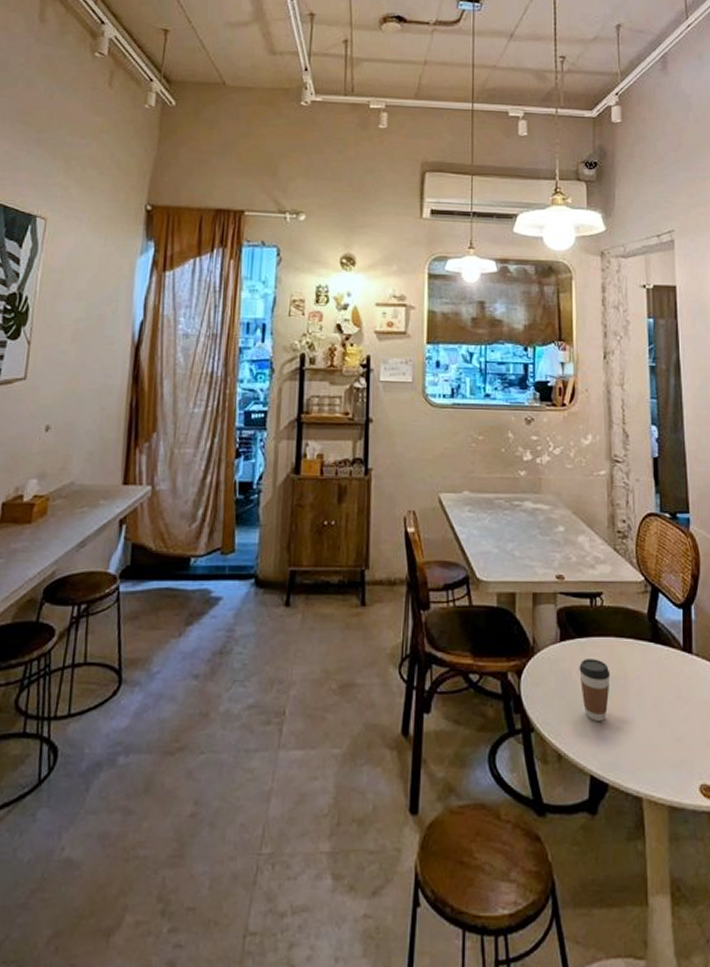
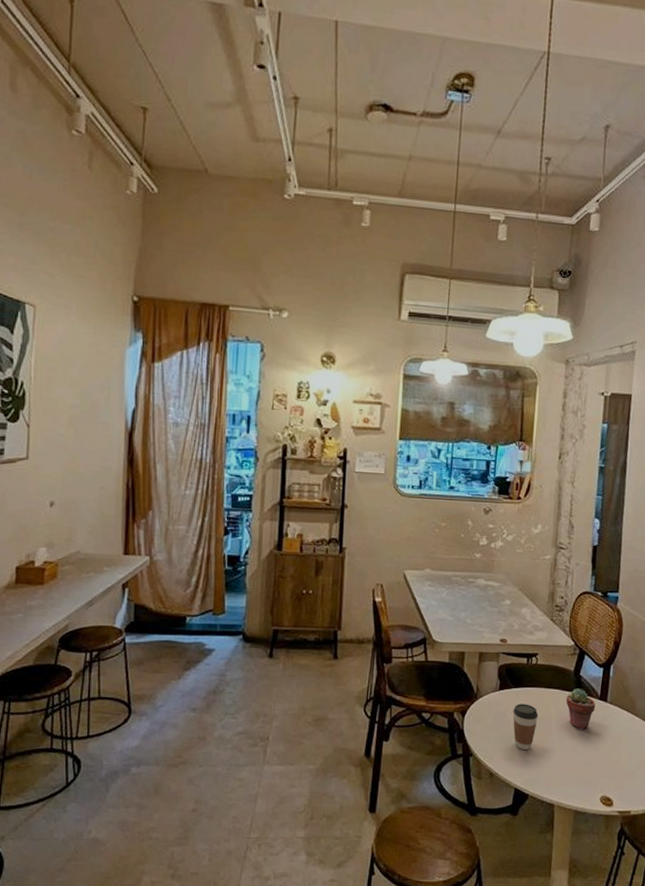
potted succulent: none [642,636,679,692] -> present [566,688,596,730]

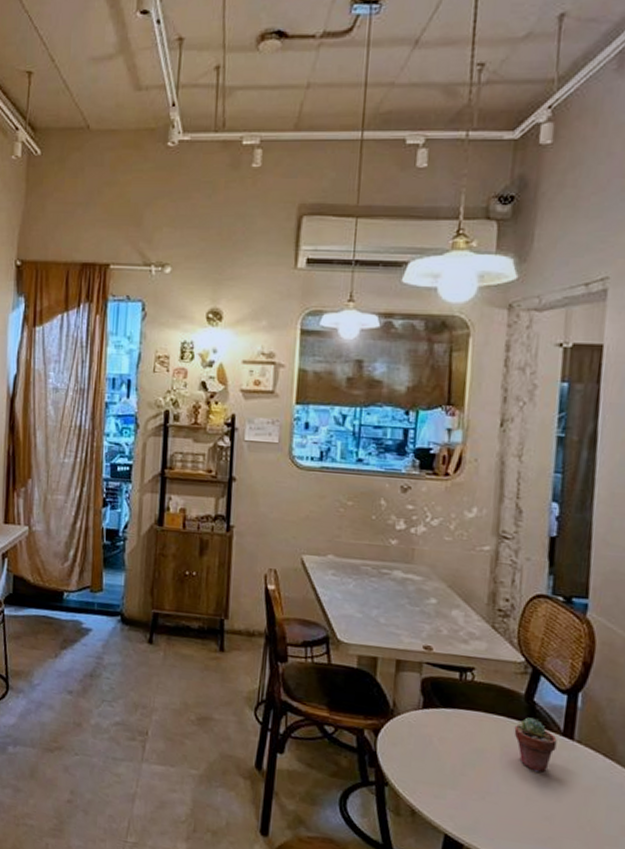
coffee cup: present [513,704,539,750] -> none [441,728,476,788]

